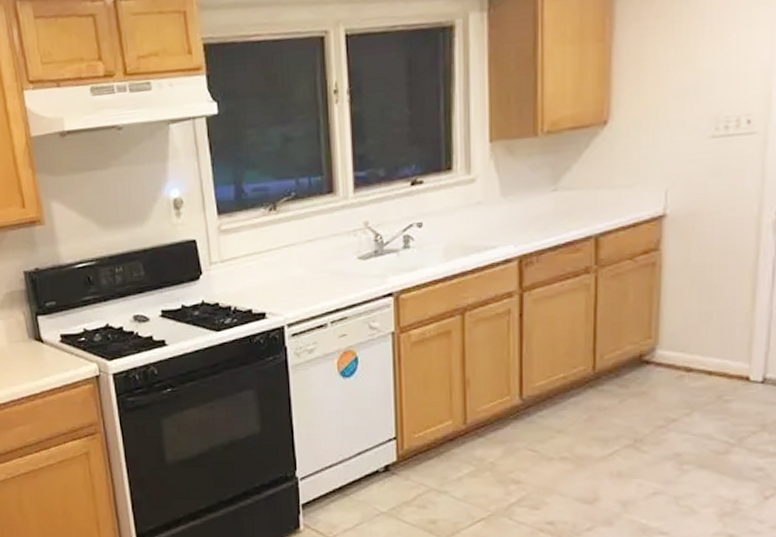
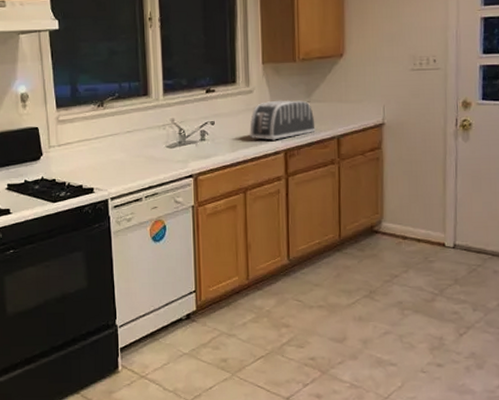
toaster: none [470,189,564,246] -> present [250,100,316,142]

